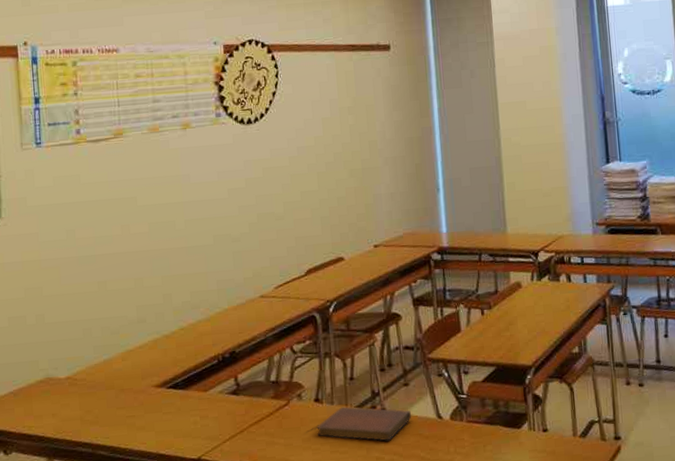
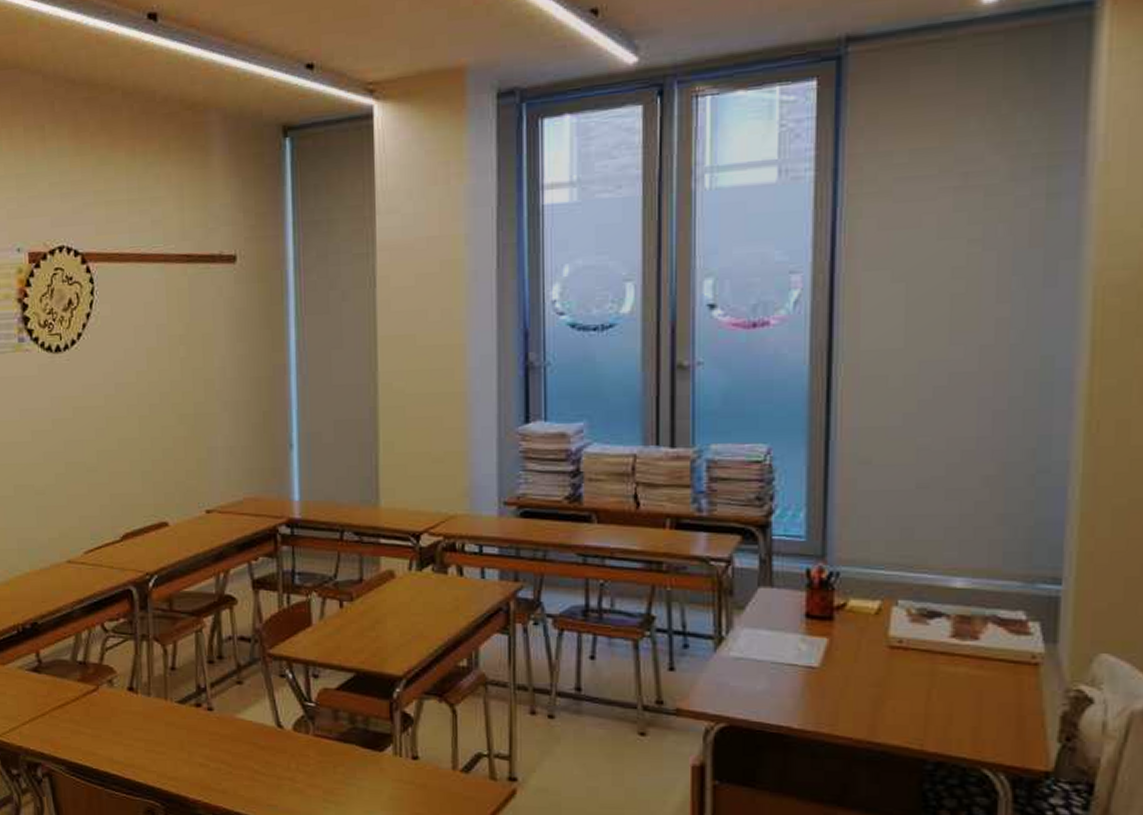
notebook: present [317,406,412,441] -> none [130,700,245,746]

